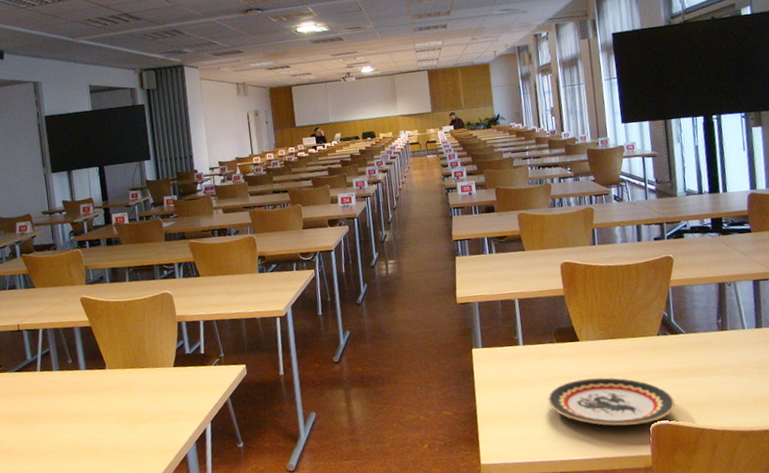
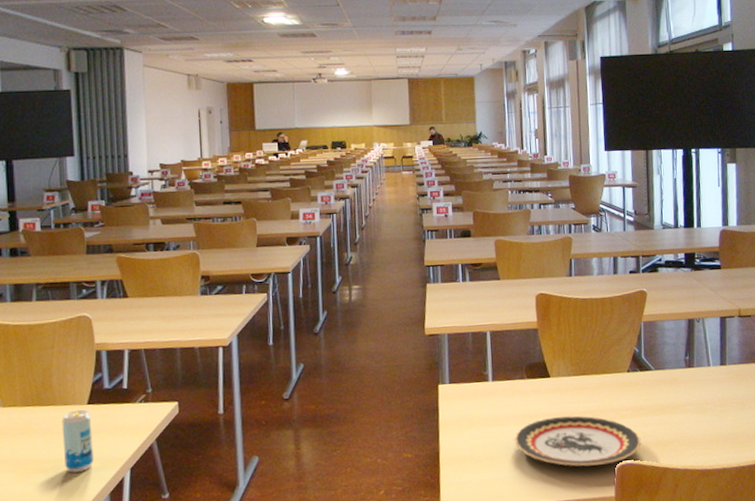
beverage can: none [154,371,181,424] -> present [62,409,94,473]

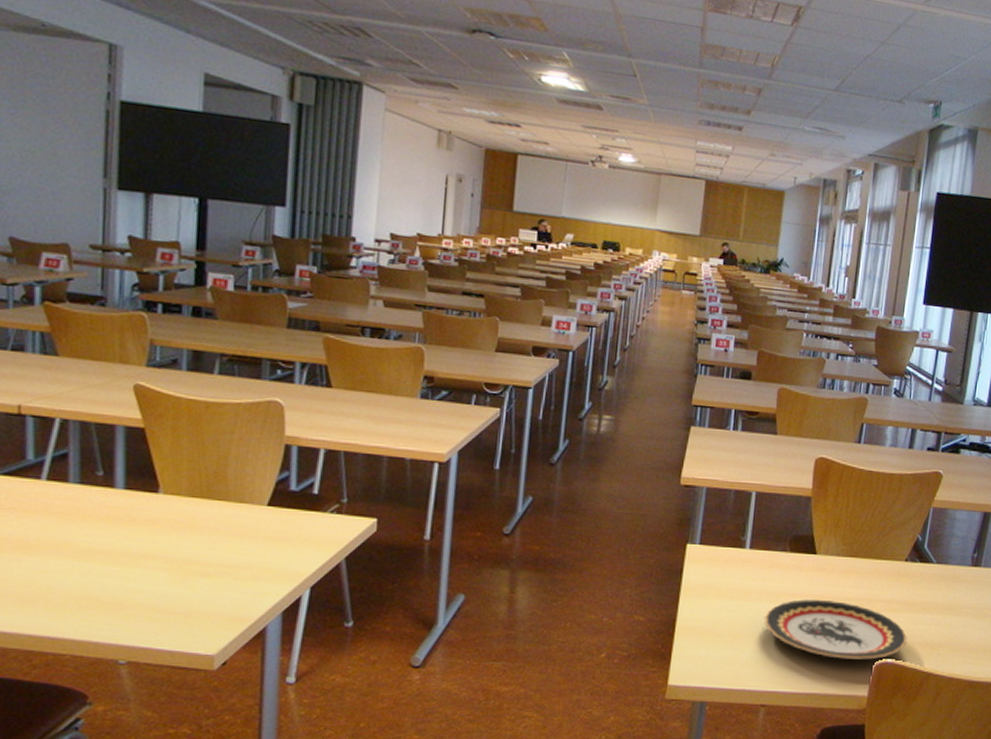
beverage can: present [62,409,94,473] -> none [232,510,270,583]

